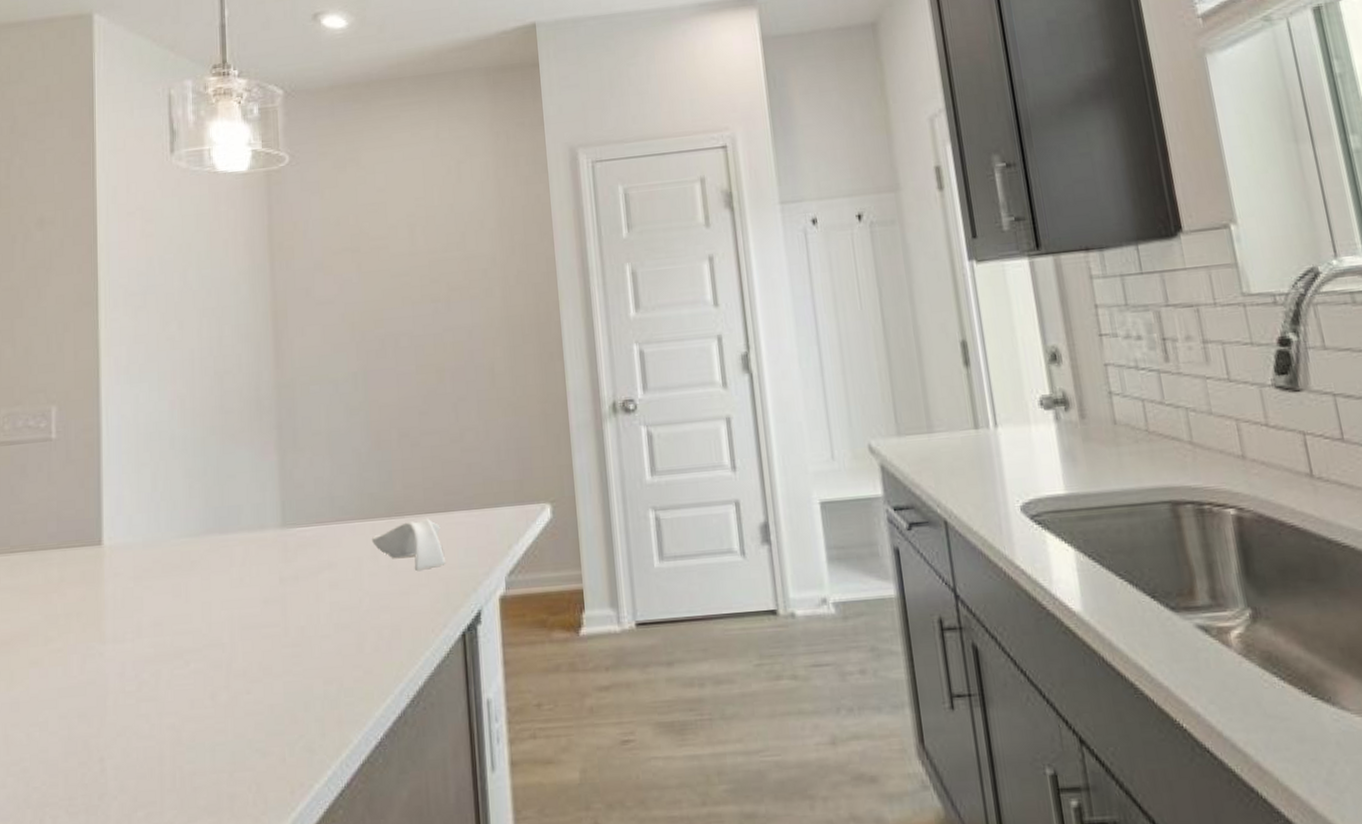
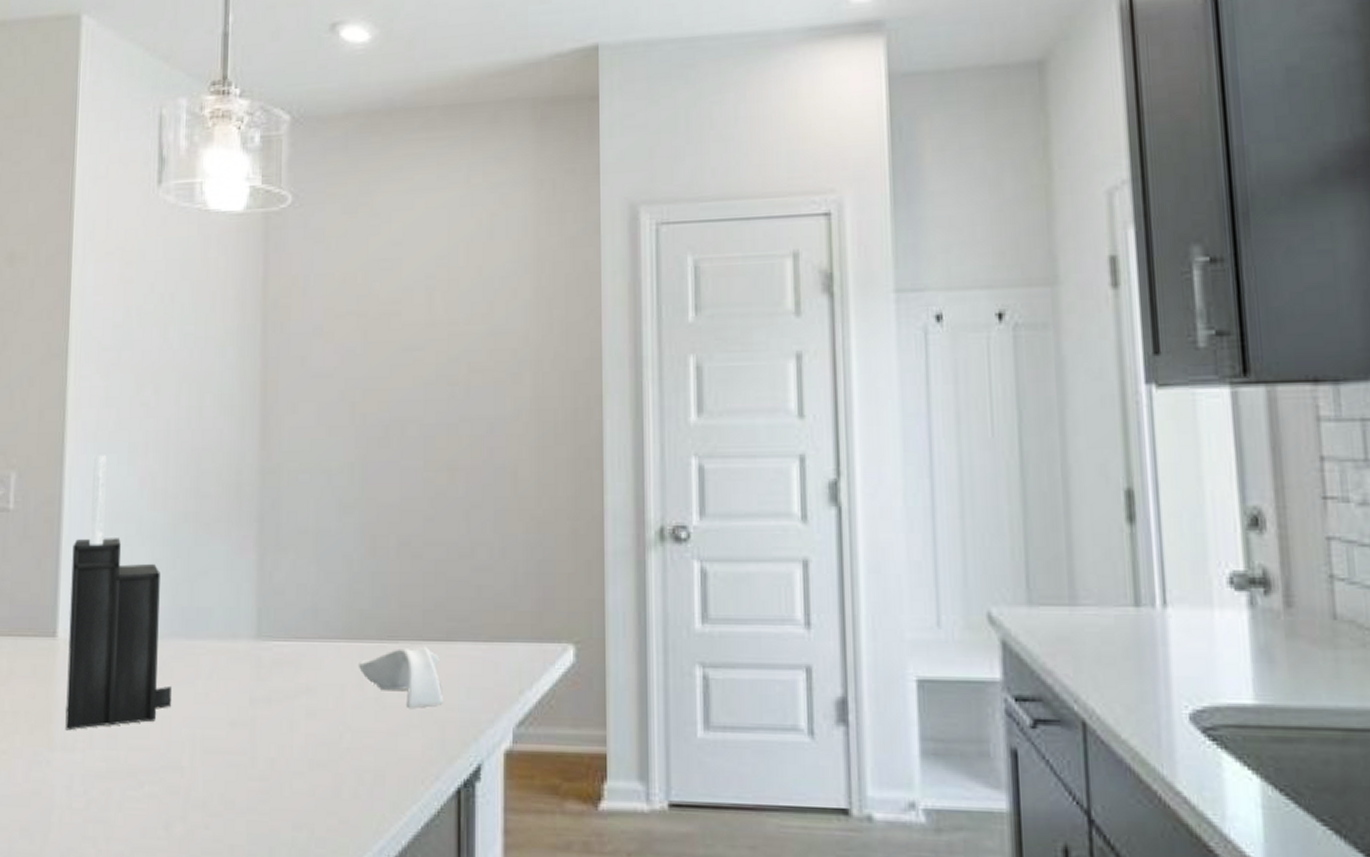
knife block: none [112,385,210,625] -> present [65,455,171,731]

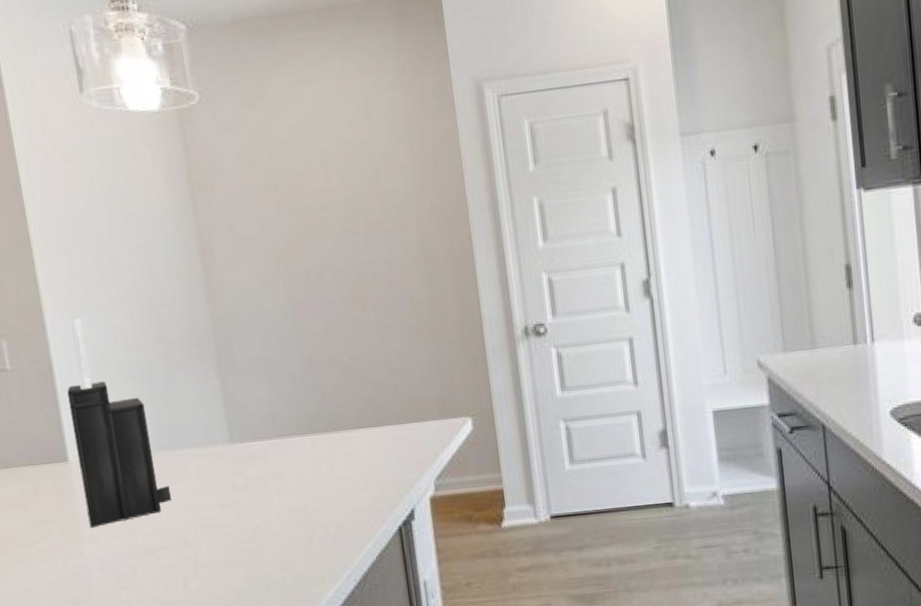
spoon rest: present [358,646,443,710] -> none [311,432,380,478]

